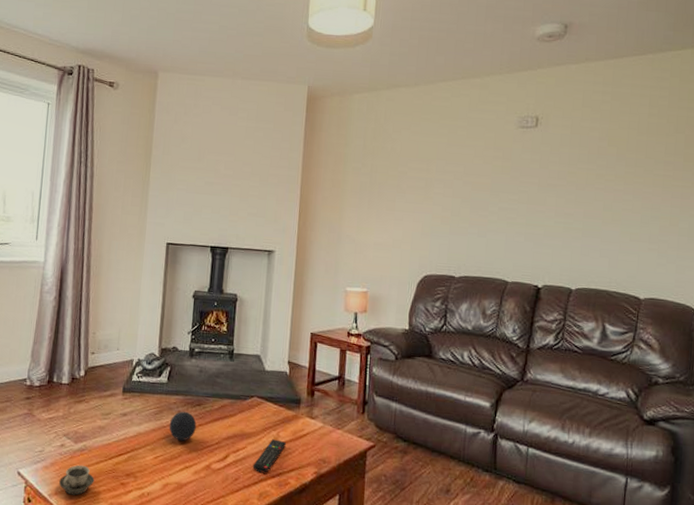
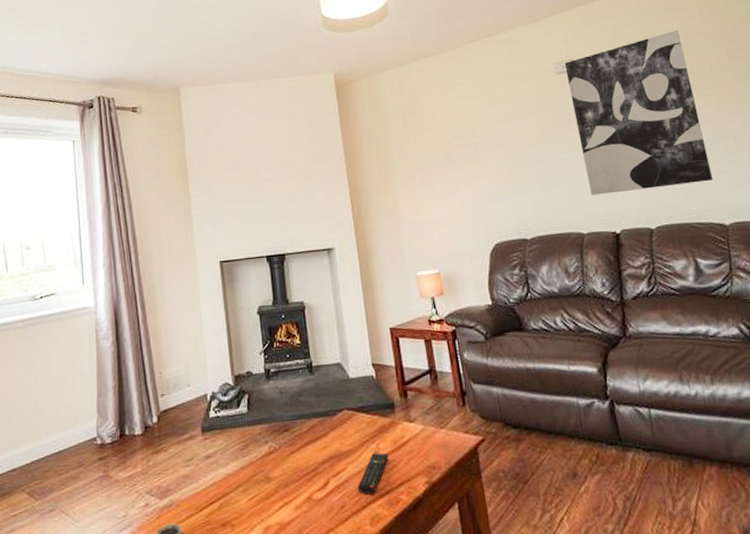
decorative ball: present [169,411,197,441] -> none [258,440,288,475]
wall art: none [523,106,645,256] -> present [564,29,714,196]

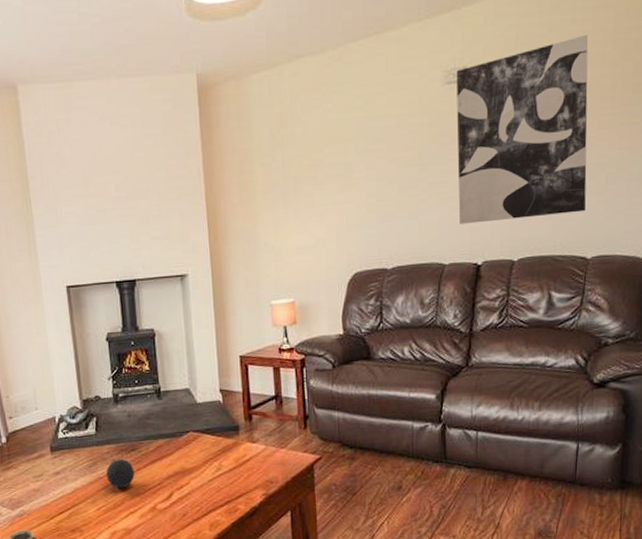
decorative ball: none [258,440,288,475] -> present [106,459,135,489]
remote control: present [357,453,389,494] -> none [199,469,231,505]

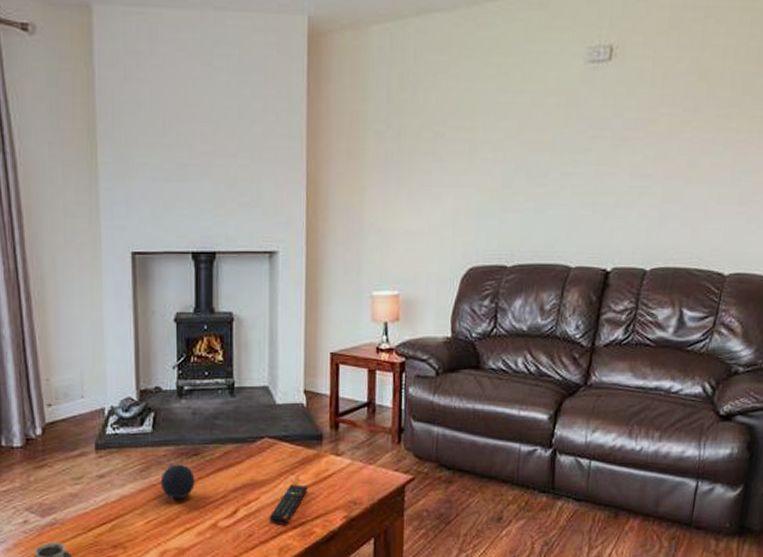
remote control: none [199,469,231,505] -> present [269,484,309,525]
wall art: present [456,34,589,225] -> none [590,24,745,224]

